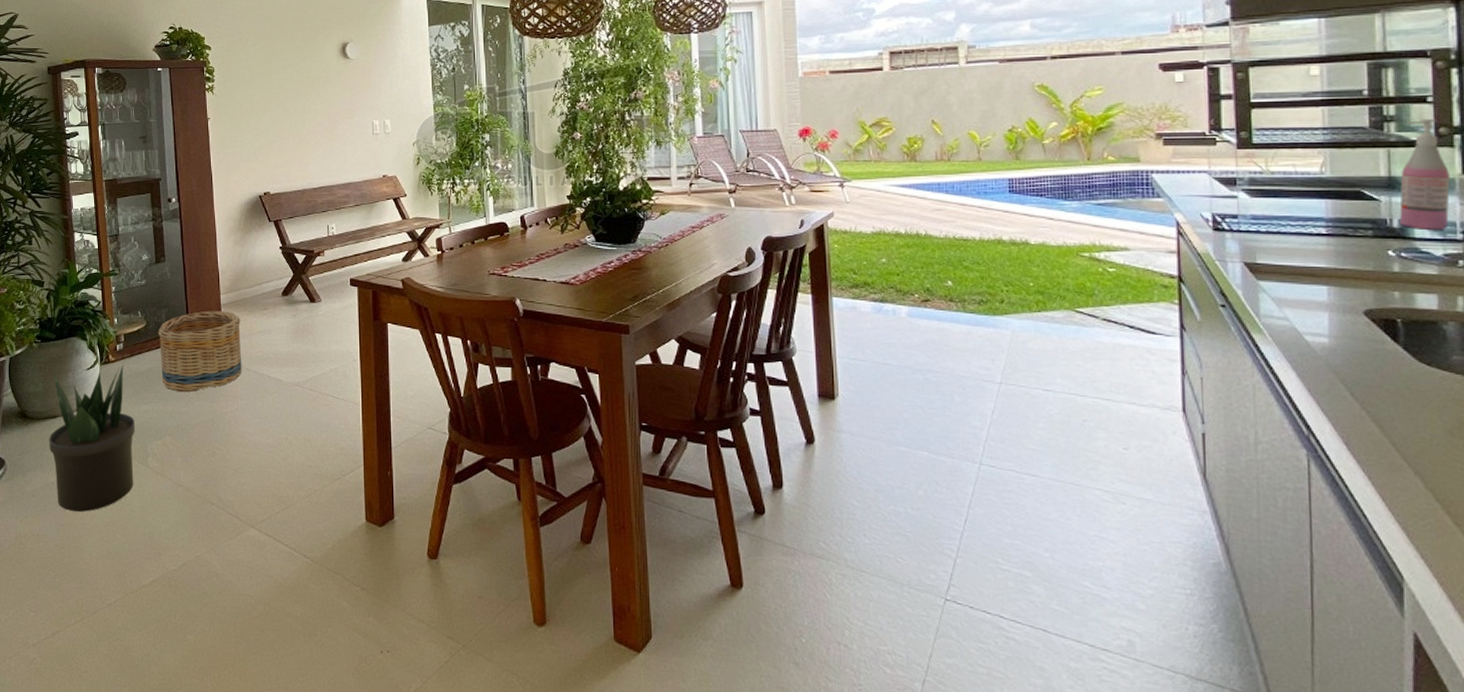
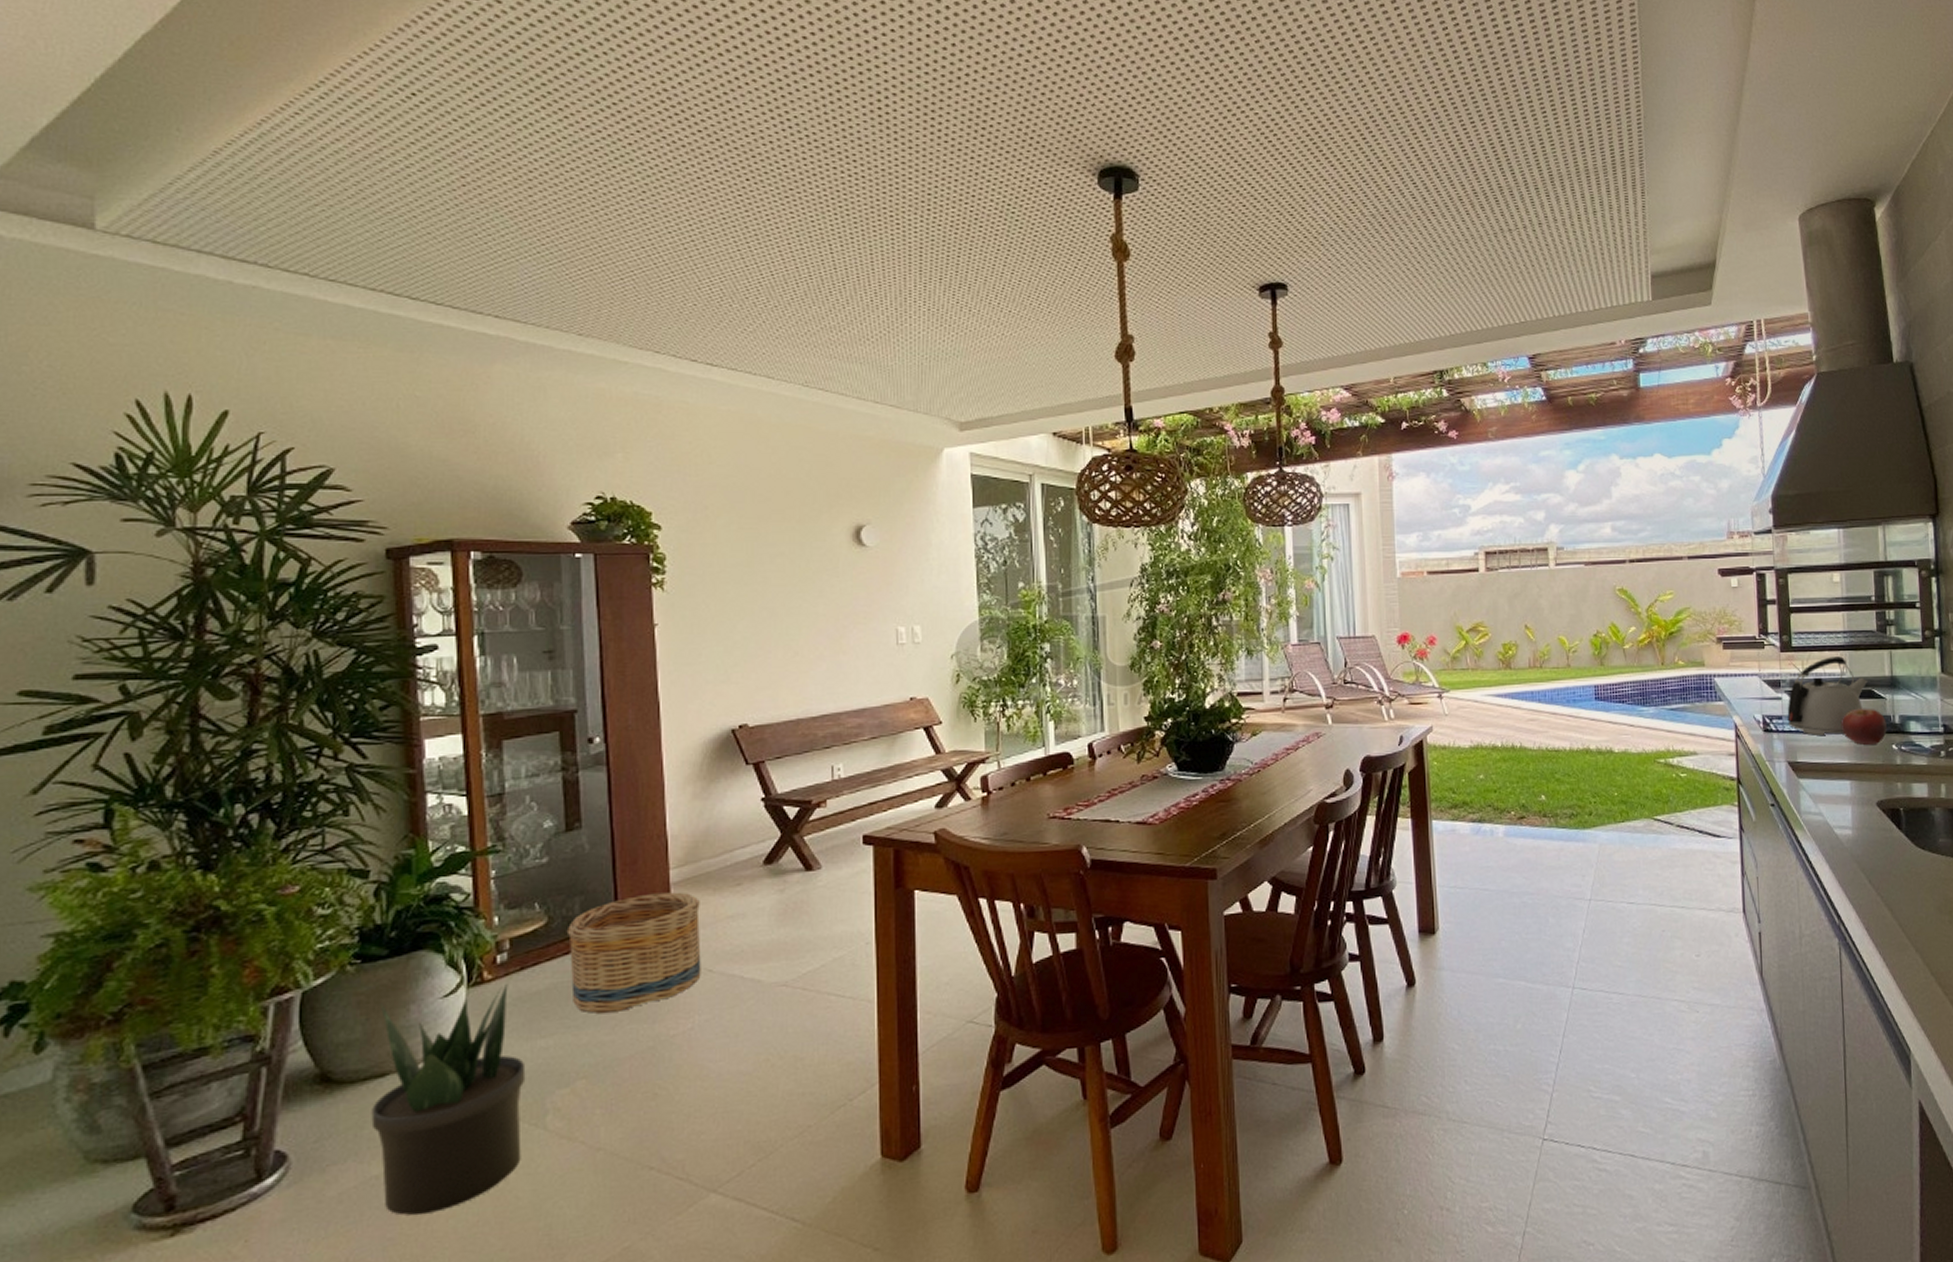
kettle: none [1244,154,1355,238] -> present [1787,656,1868,736]
fruit: none [1316,210,1381,249] -> present [1840,708,1887,745]
soap dispenser: present [1399,118,1450,230] -> none [1899,622,1934,724]

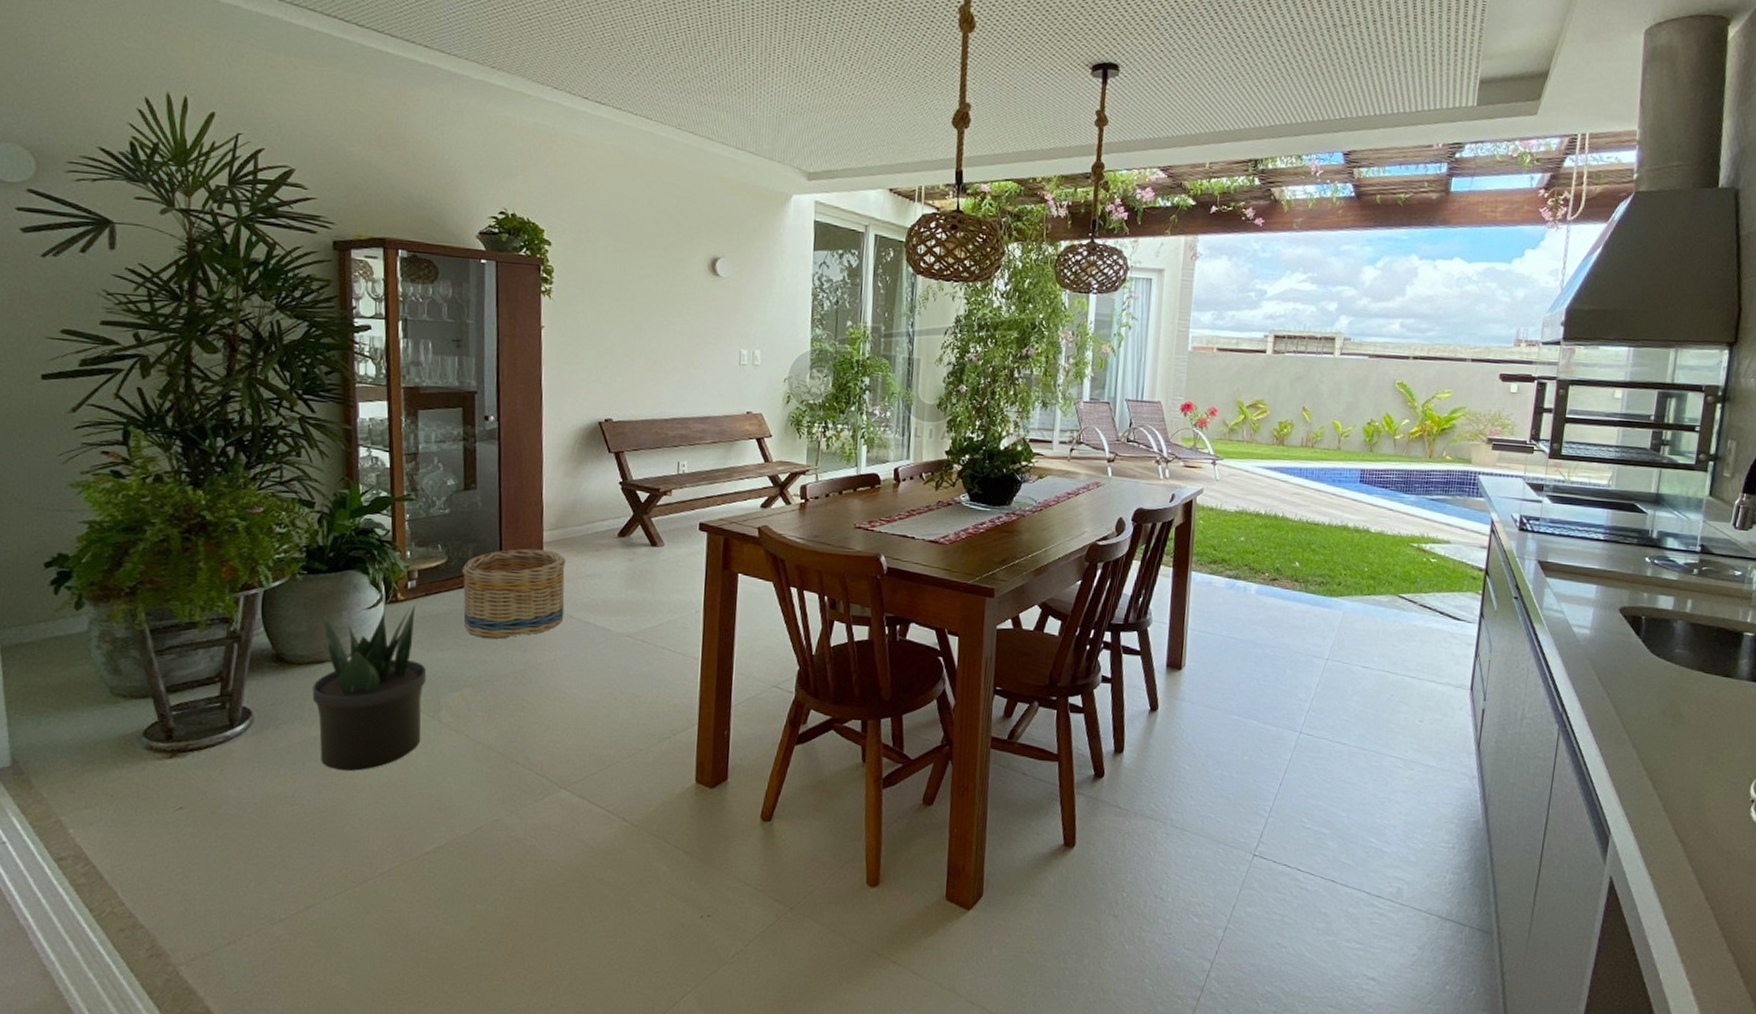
kettle: present [1787,656,1868,736] -> none [1544,468,1632,542]
fruit: present [1840,708,1887,745] -> none [1596,519,1644,555]

